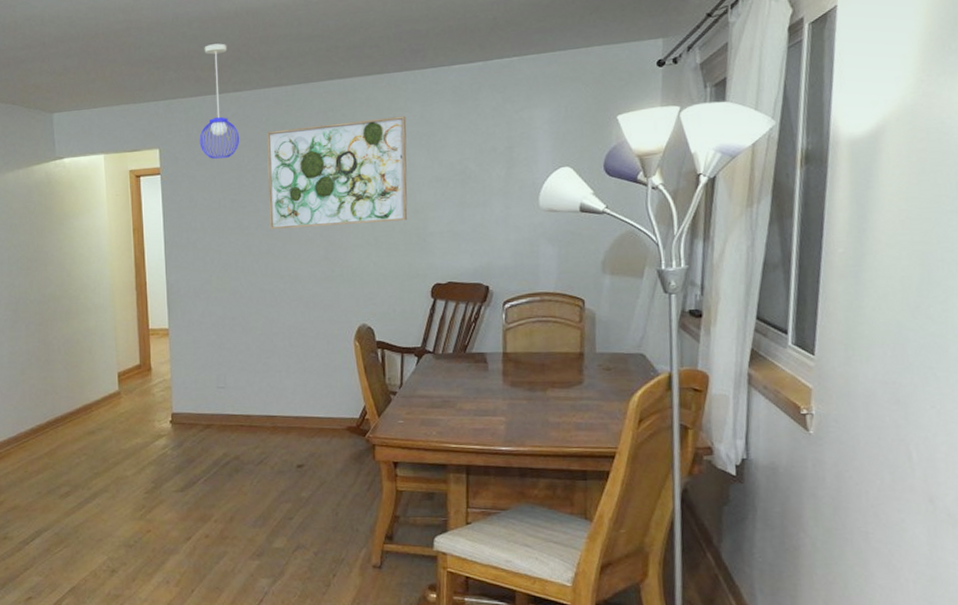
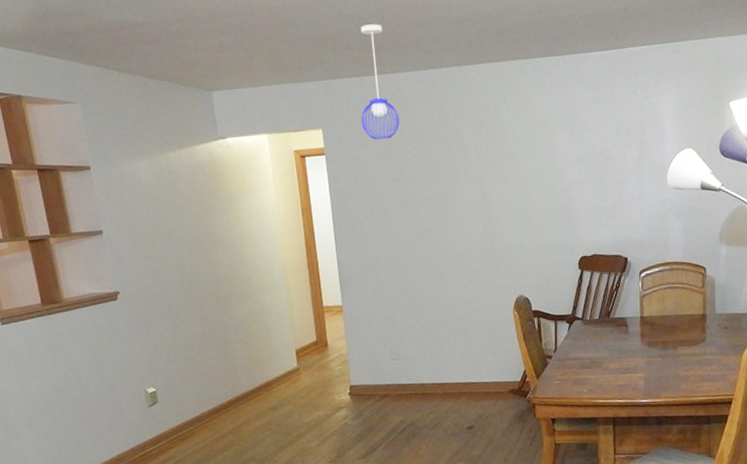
wall art: present [266,115,408,230] -> none [424,99,556,208]

